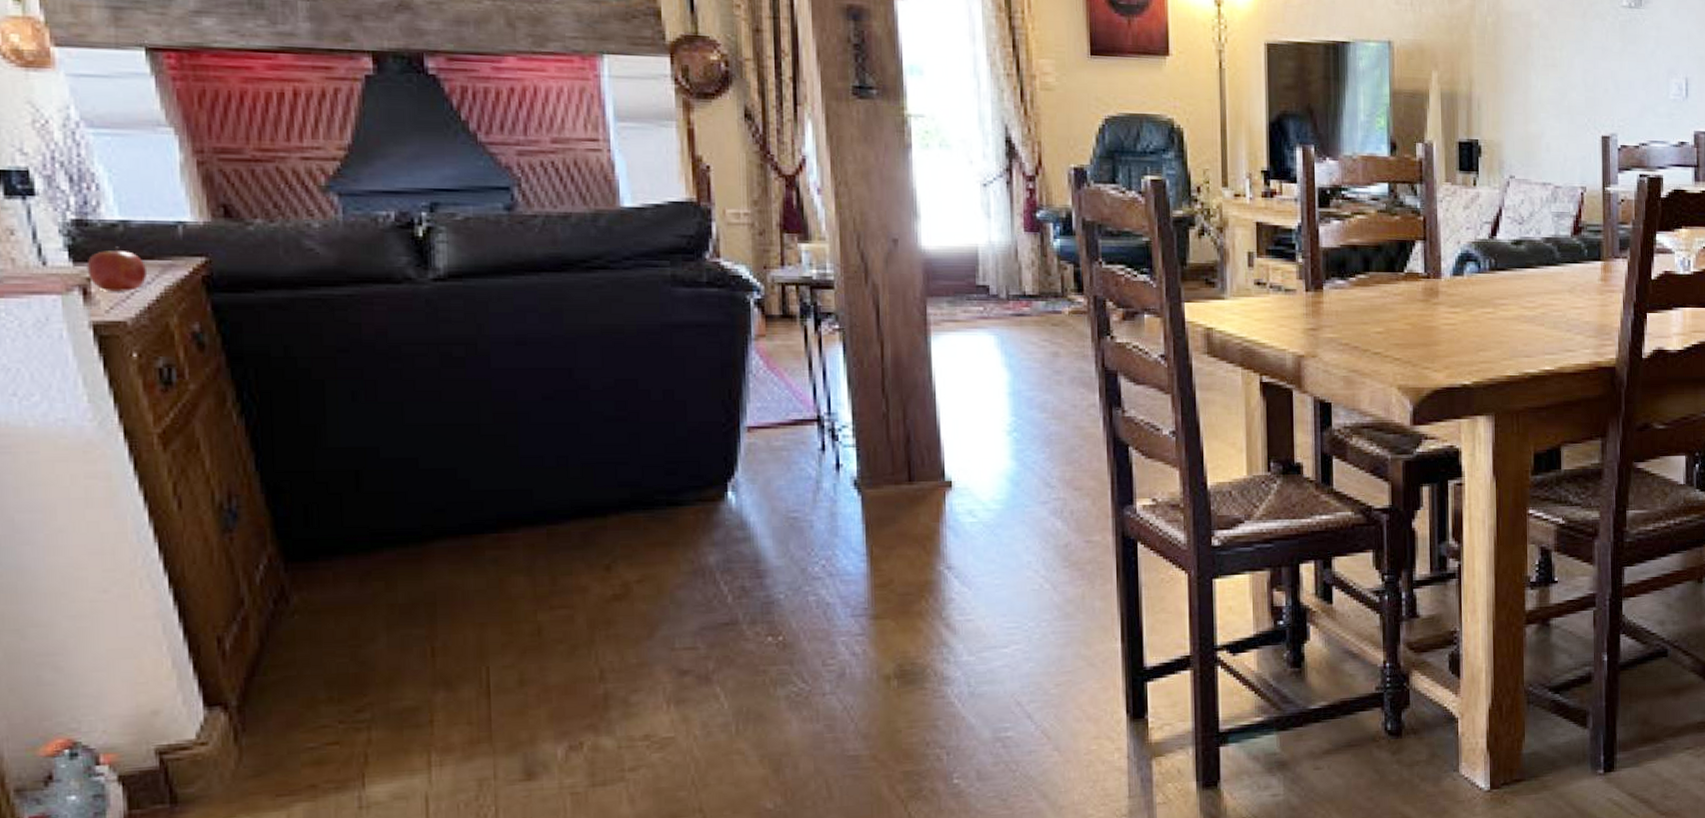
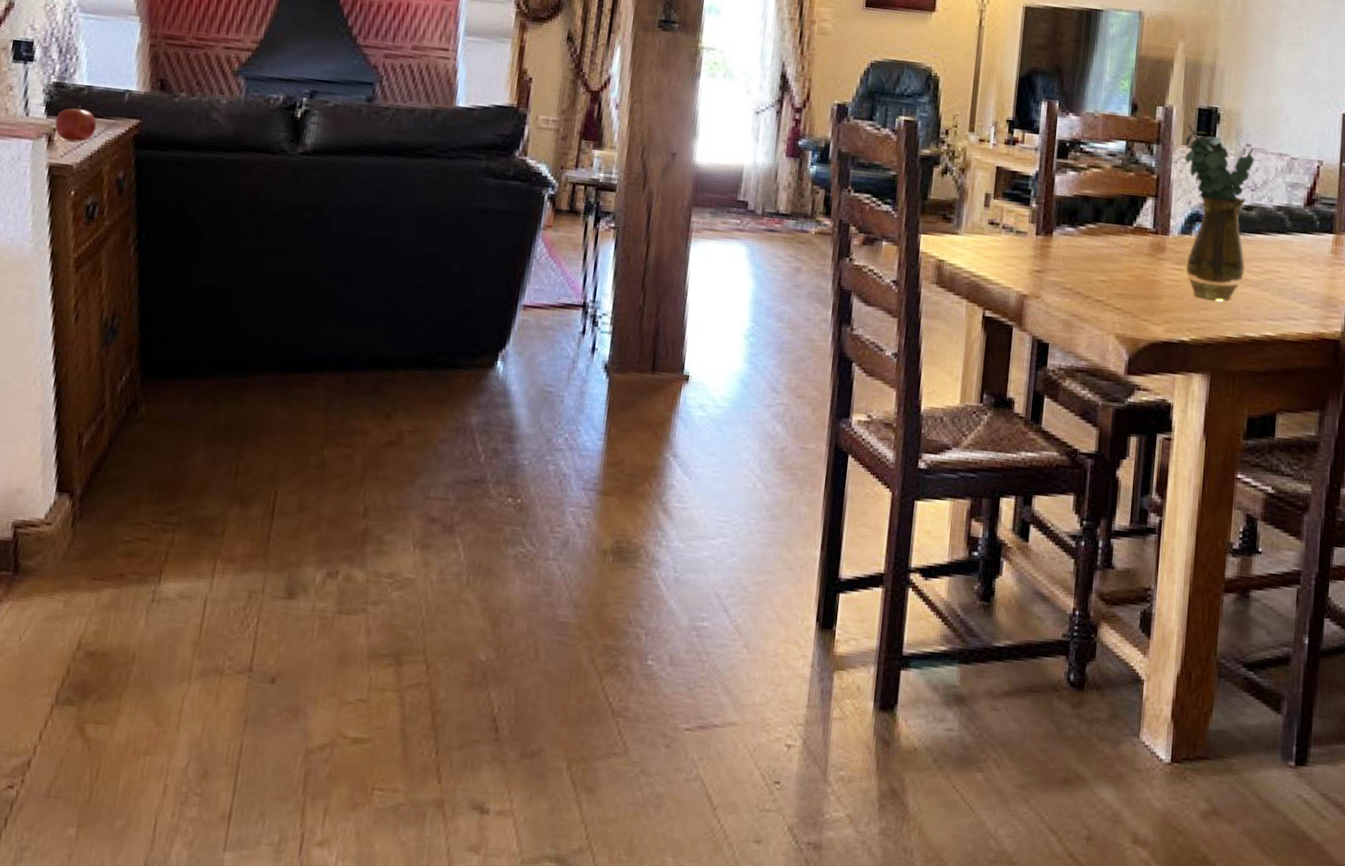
vase: none [1448,160,1520,341] -> present [1185,124,1255,302]

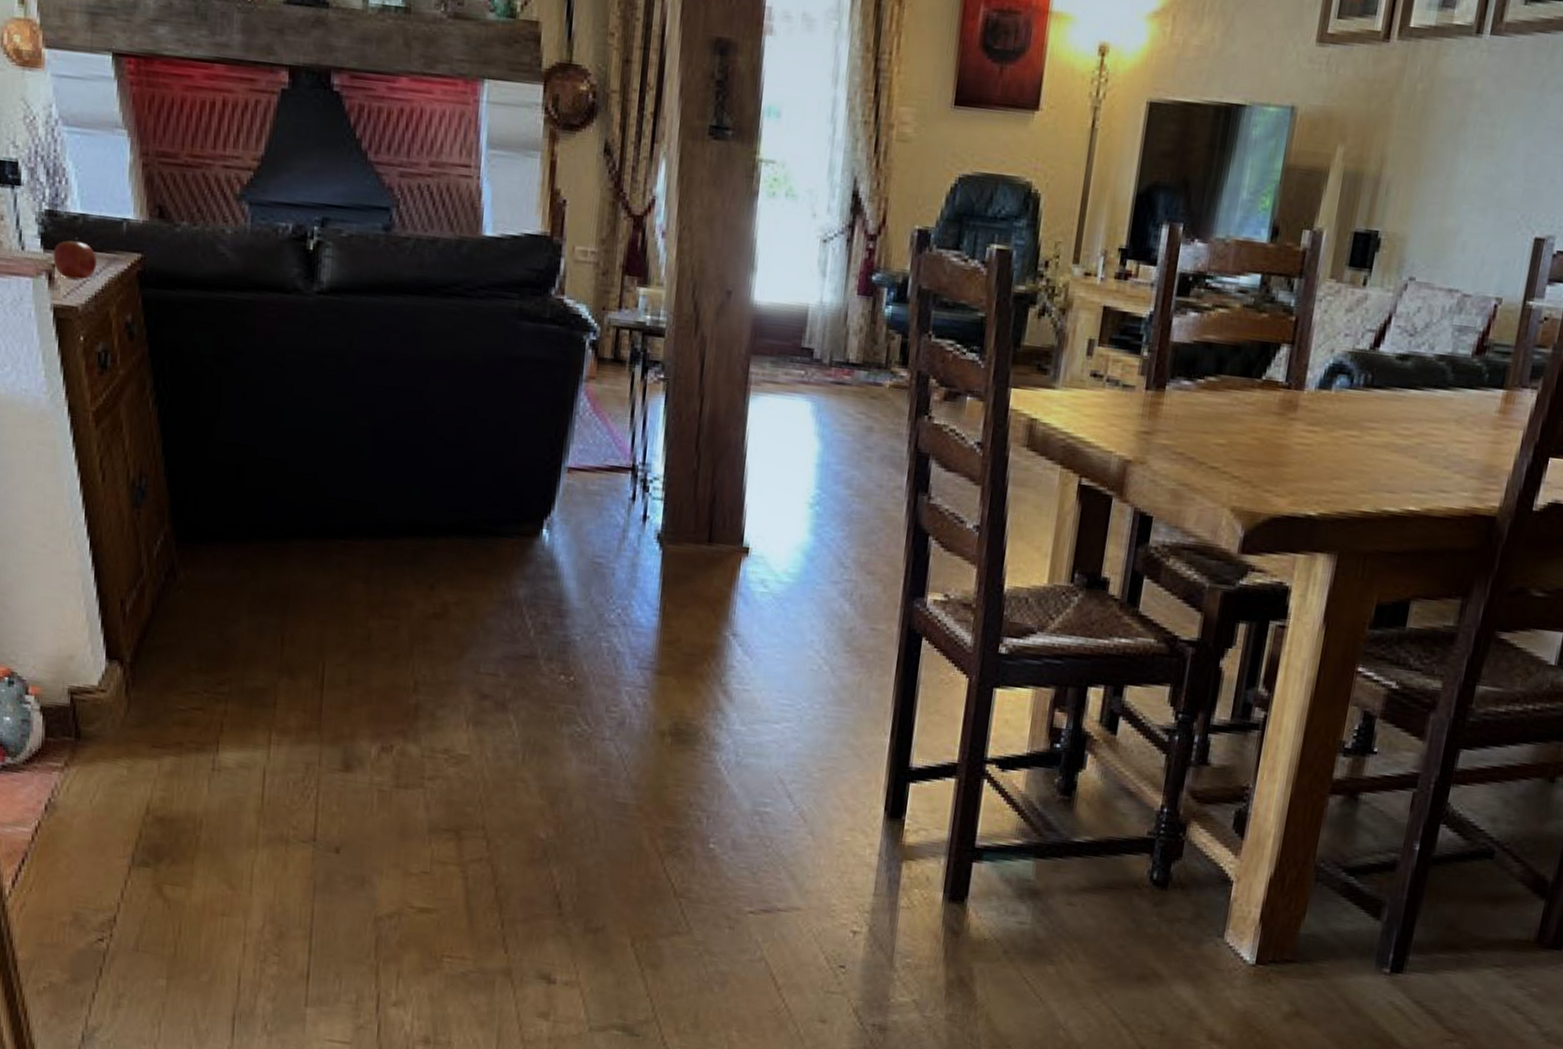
vase: present [1185,124,1255,302] -> none [1320,253,1418,471]

